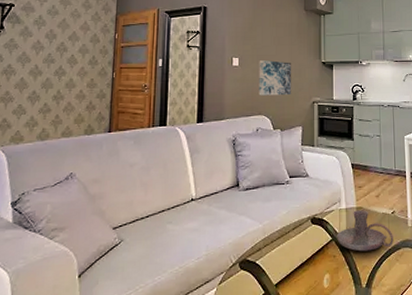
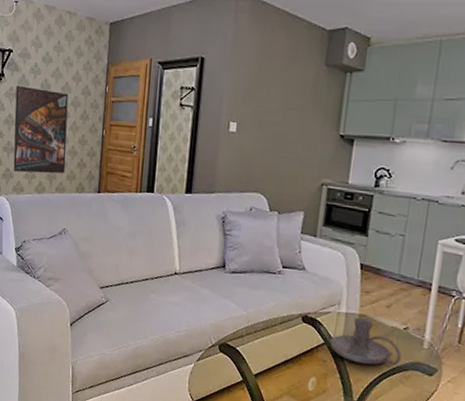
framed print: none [11,36,76,121] -> present [13,85,69,174]
wall art: present [258,60,292,96] -> none [256,127,301,173]

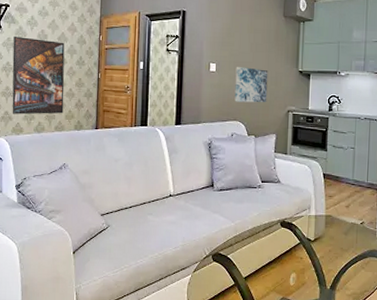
wall art: none [256,127,301,173] -> present [234,67,268,103]
candle holder: present [330,317,401,366] -> none [305,218,361,257]

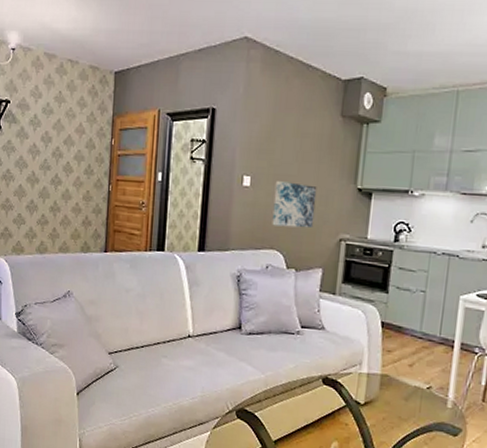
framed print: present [12,35,65,115] -> none [12,138,72,233]

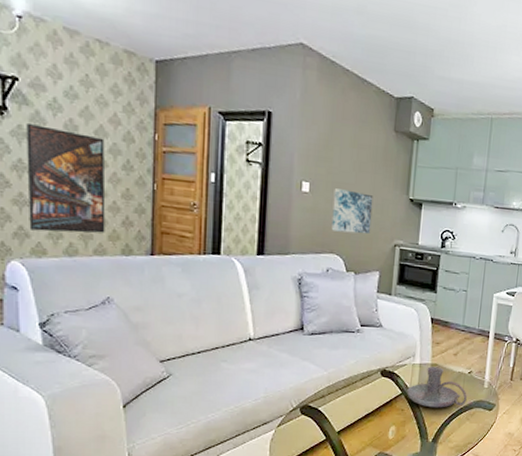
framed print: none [12,138,72,233] -> present [26,122,106,234]
candle holder: none [352,377,425,427] -> present [407,366,467,408]

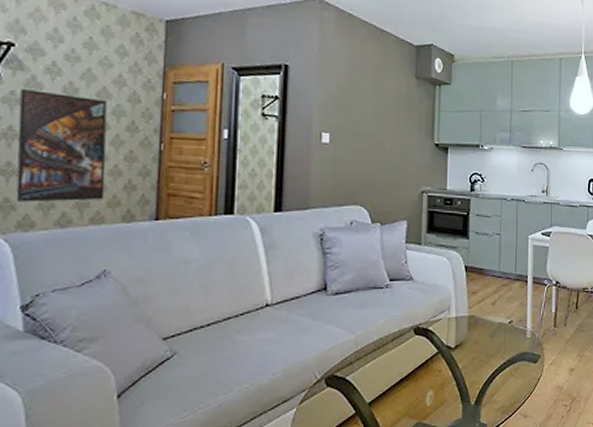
wall art: present [331,188,374,235] -> none [354,138,397,183]
candle holder: present [407,366,467,408] -> none [444,319,509,366]

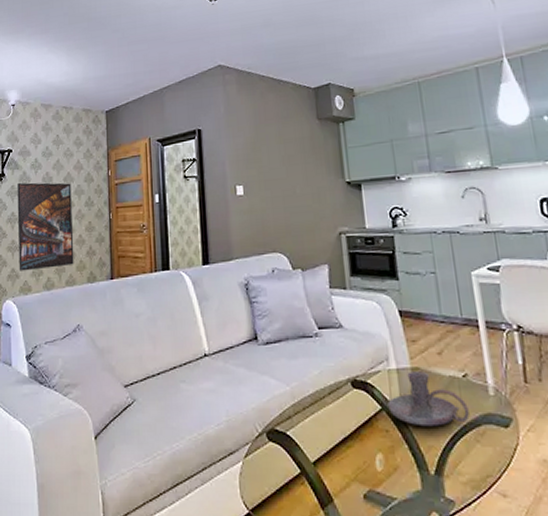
candle holder: none [444,319,509,366] -> present [387,371,470,427]

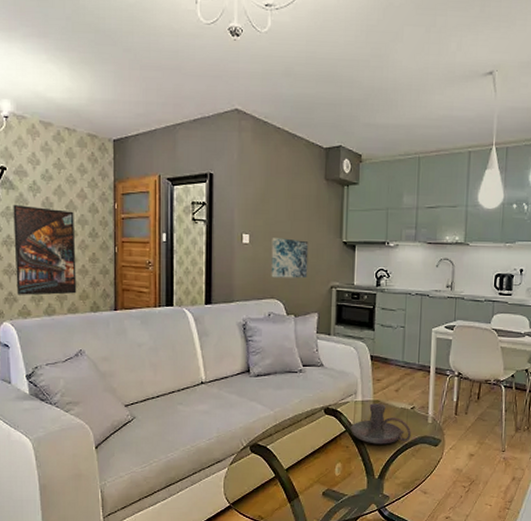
wall art: none [267,185,311,229] -> present [271,238,309,279]

